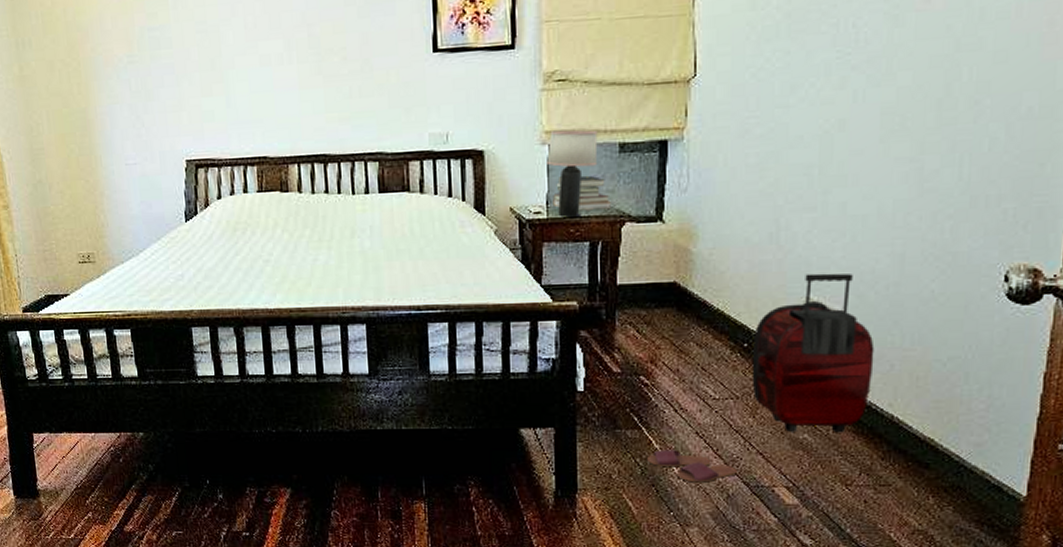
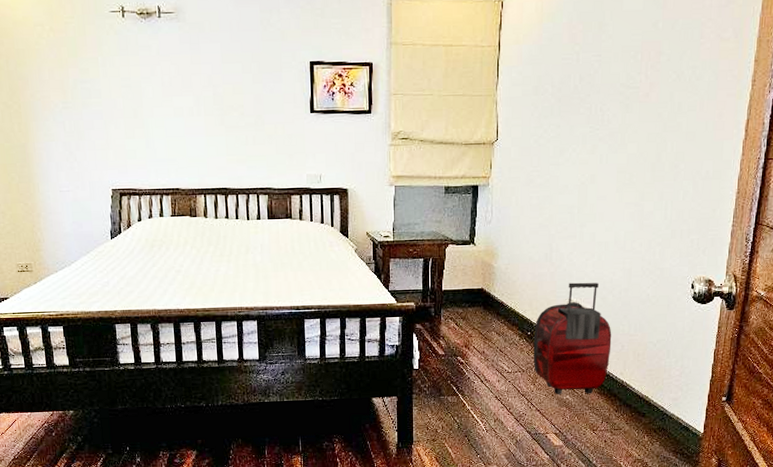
table lamp: present [547,129,598,218] -> none [393,175,430,241]
books: present [553,175,611,212] -> none [398,209,438,236]
slippers: present [647,449,737,483] -> none [462,409,523,433]

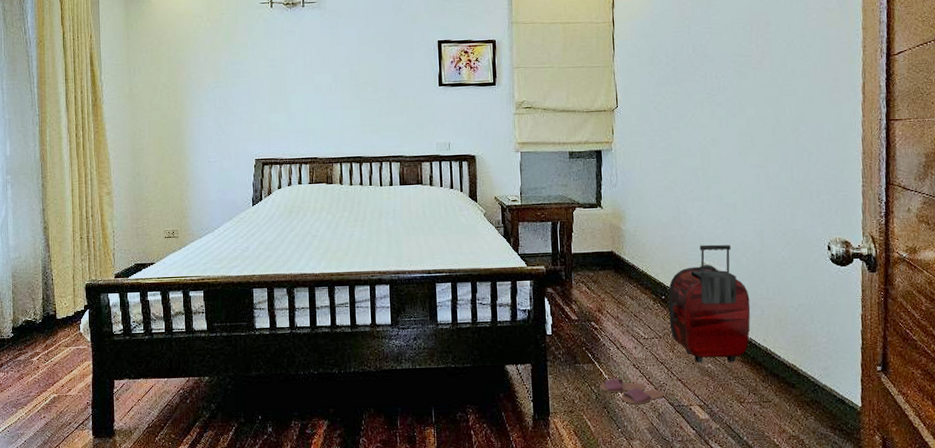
slippers: none [462,409,523,433] -> present [600,378,664,405]

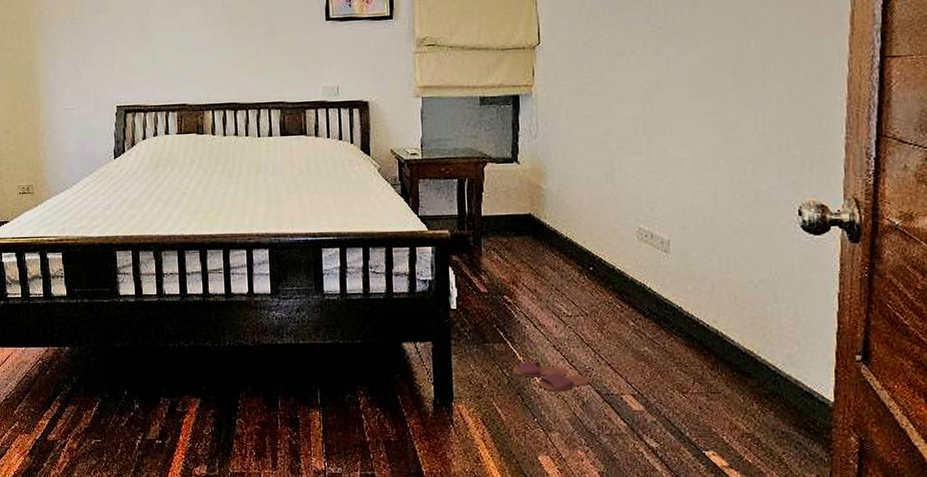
suitcase: present [668,244,750,363] -> none [597,207,698,346]

